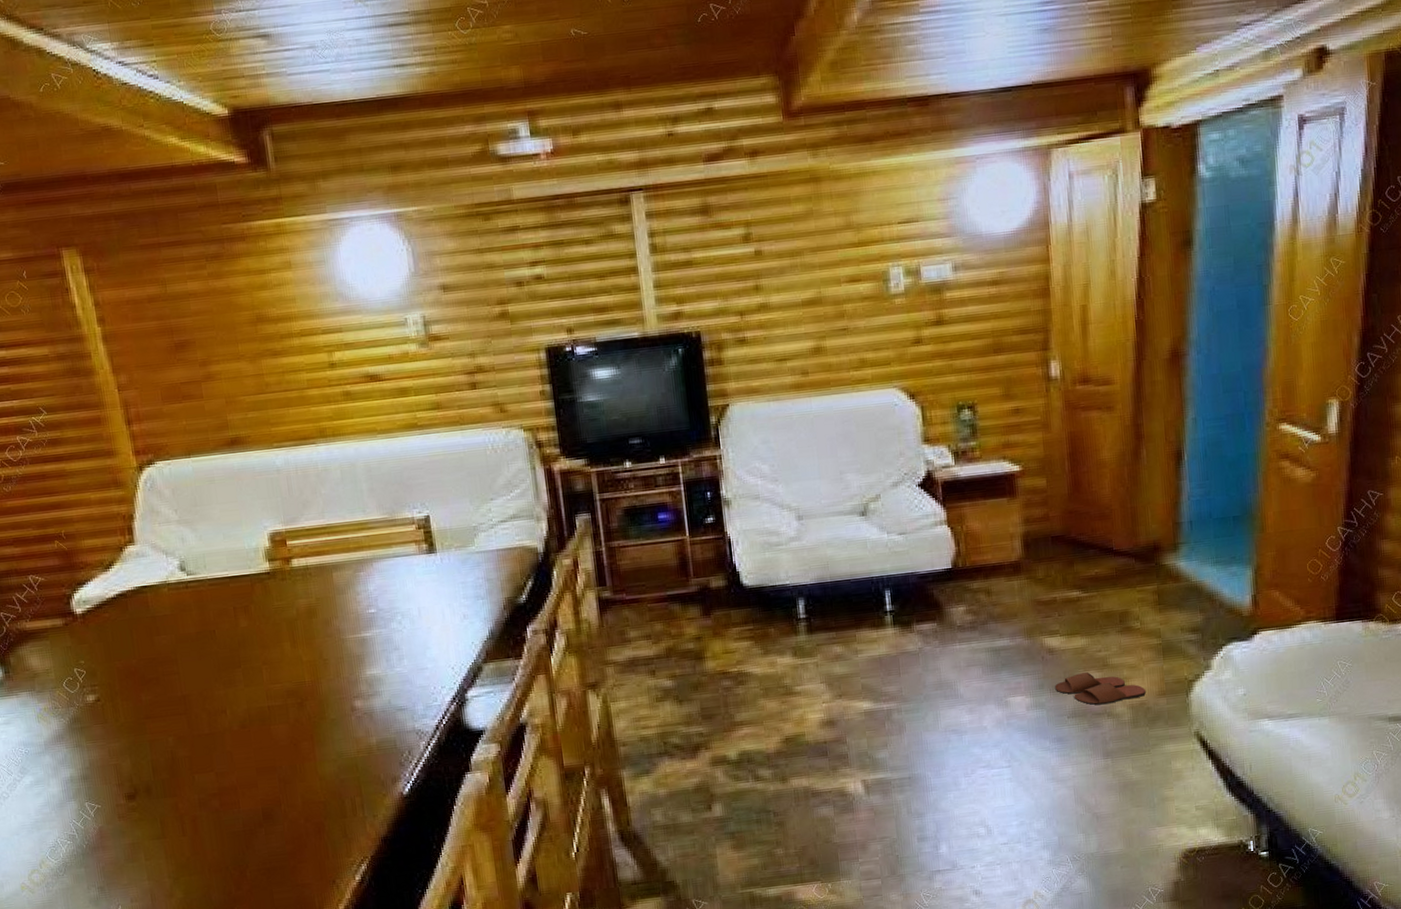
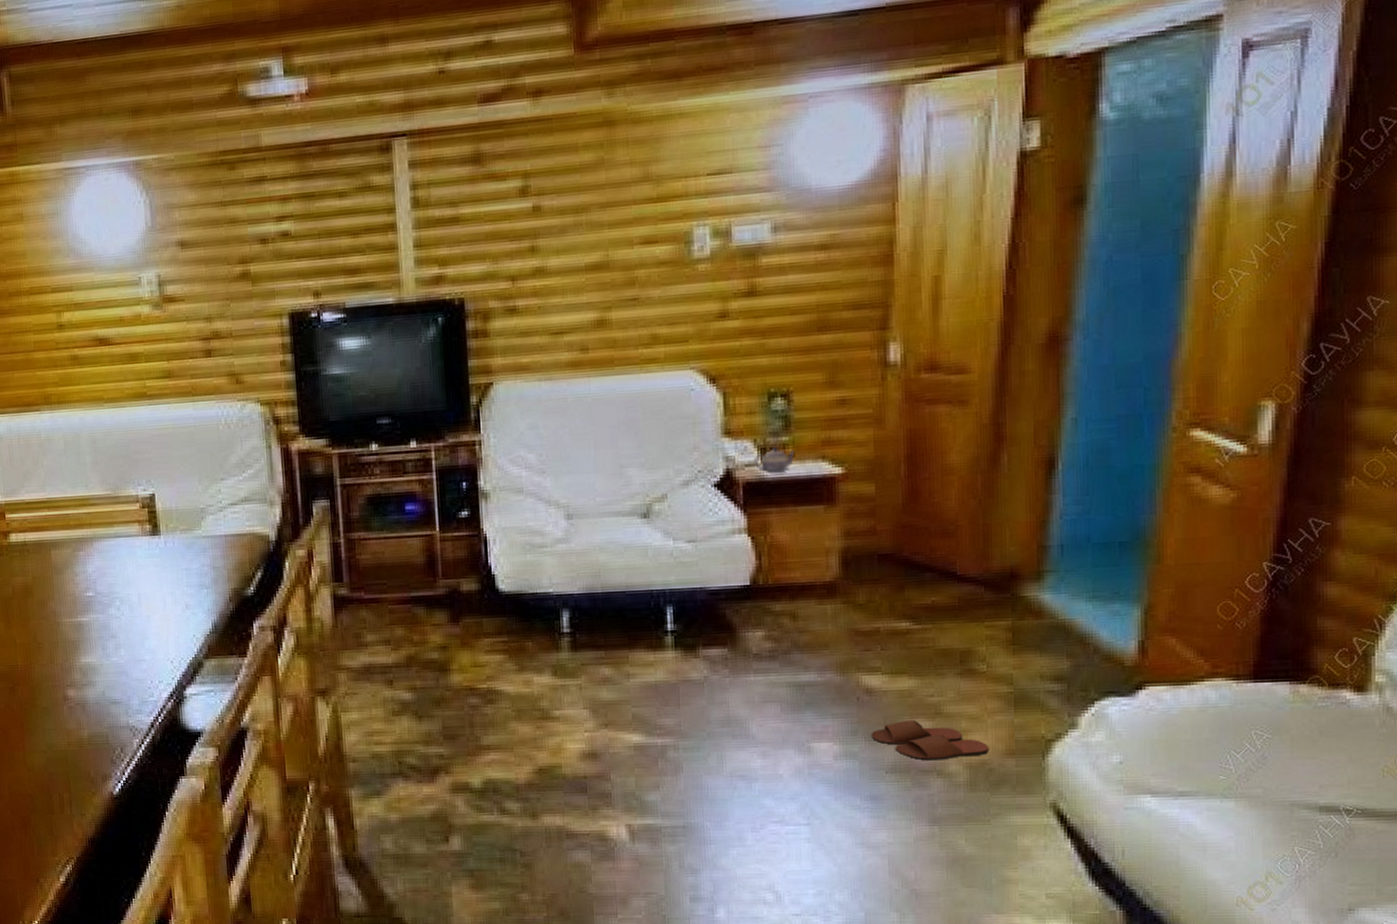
teapot: none [949,450,982,473] -> present [755,447,795,473]

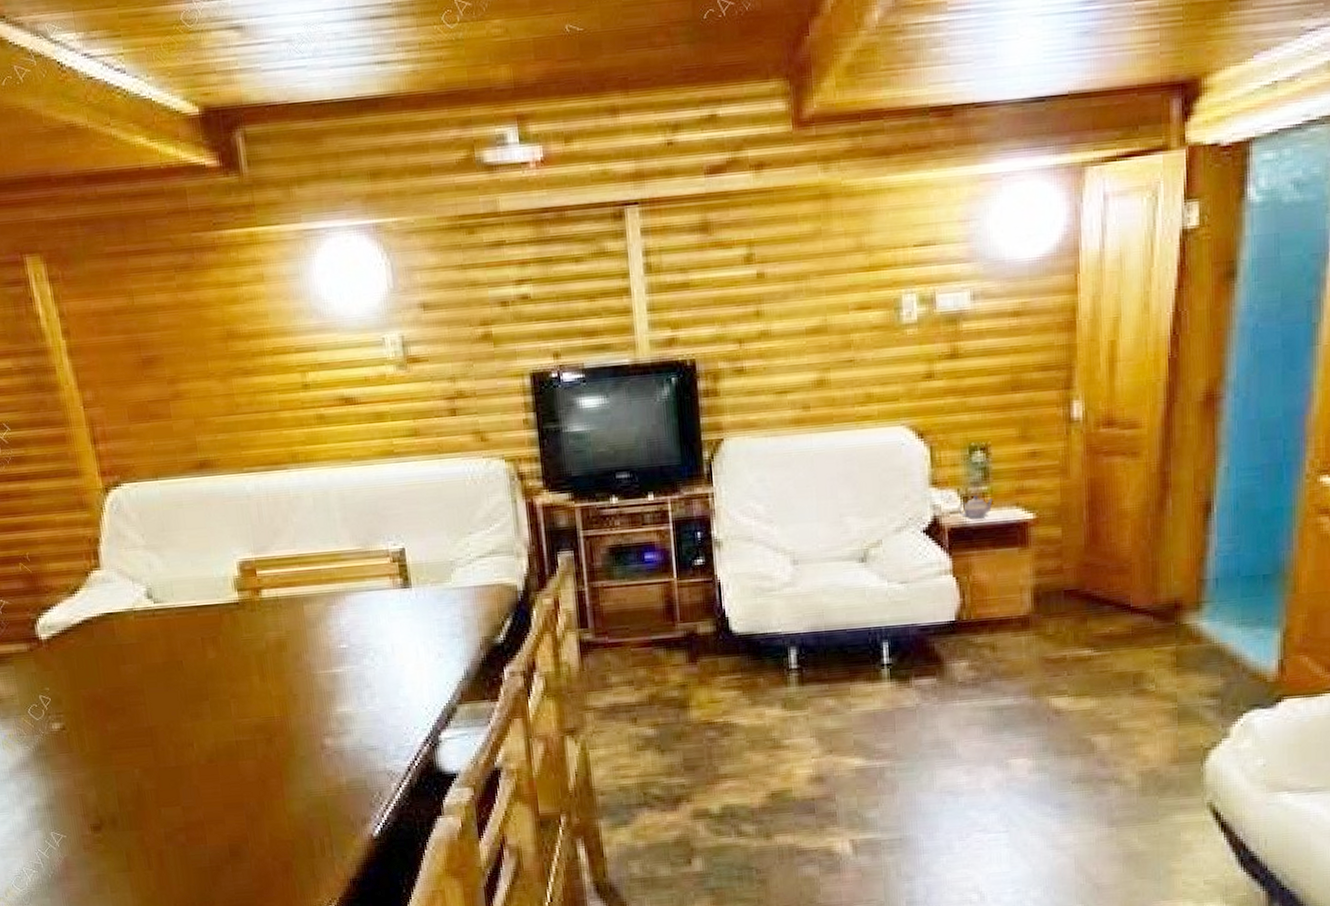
slipper: present [872,720,990,761] -> none [1060,736,1158,771]

